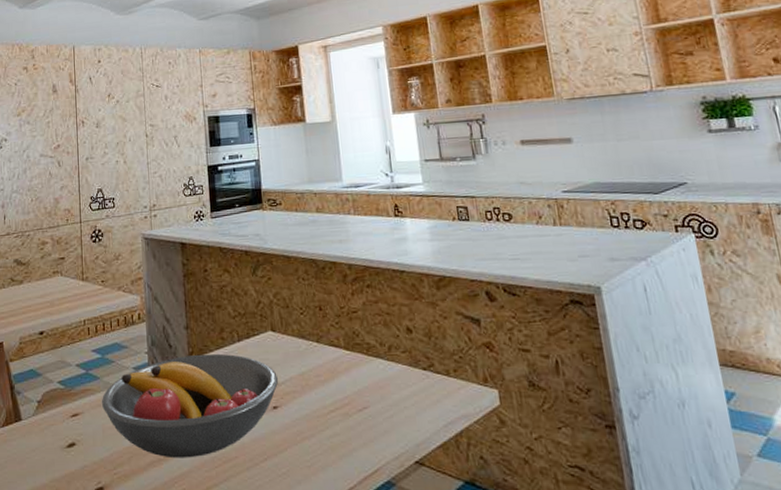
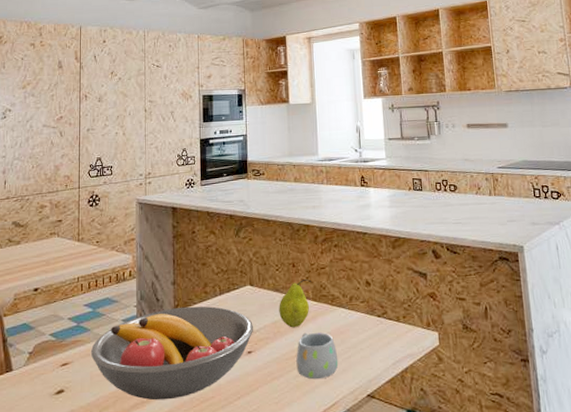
fruit: none [305,325,343,381] -> present [279,279,312,328]
mug: none [328,386,379,441] -> present [296,332,339,380]

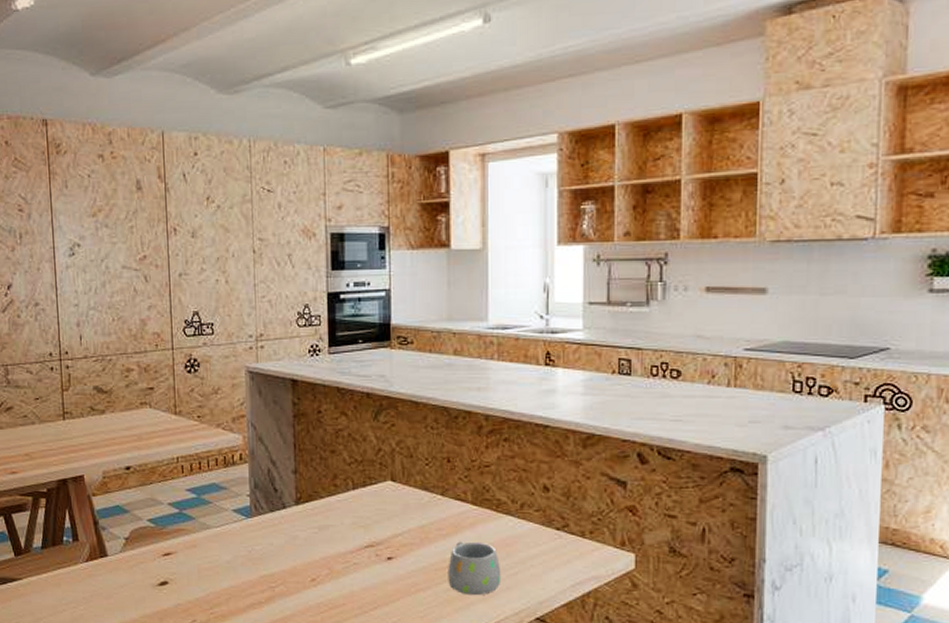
fruit bowl: present [90,306,254,401] -> none [196,500,396,603]
fruit: present [279,279,312,328] -> none [428,479,472,535]

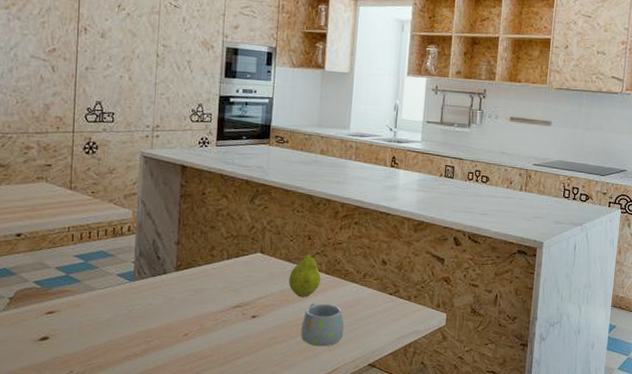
fruit: none [428,479,472,535] -> present [289,253,327,298]

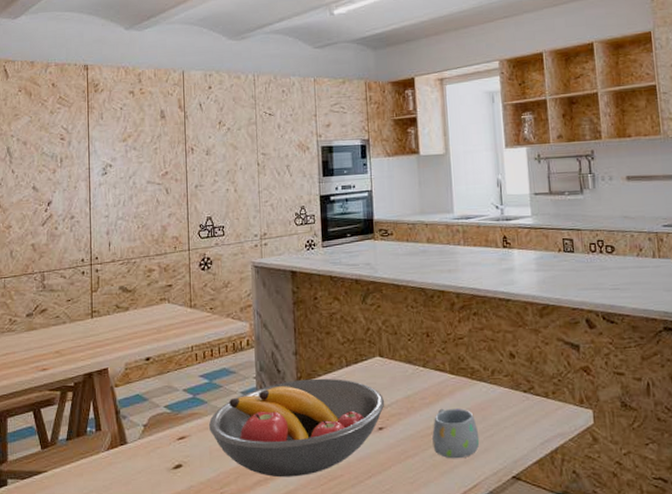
fruit bowl: none [80,267,261,354] -> present [208,378,385,478]
fruit: present [289,253,327,298] -> none [412,351,449,403]

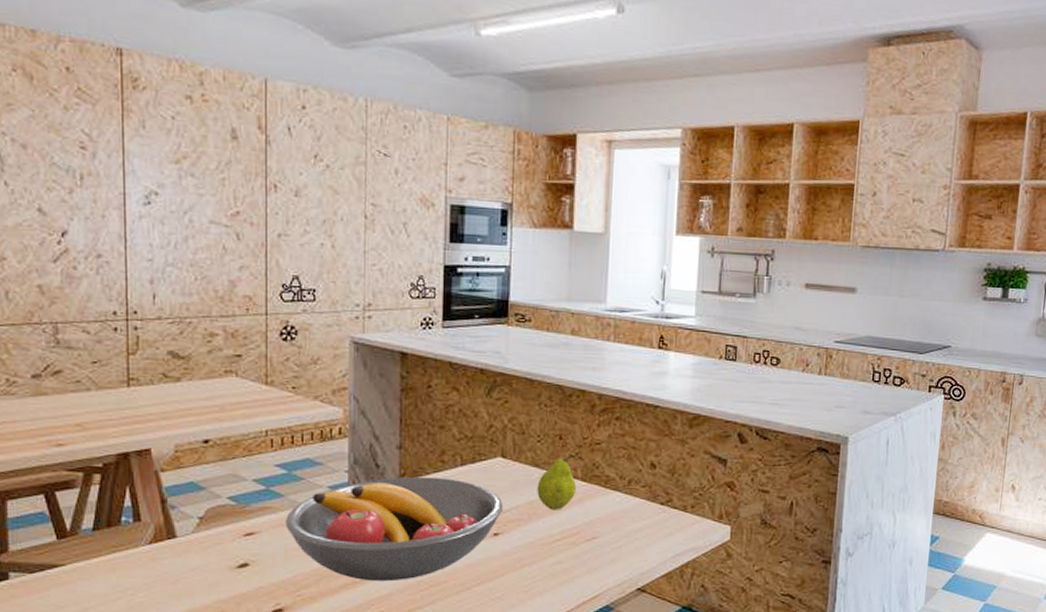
fruit: none [412,351,449,403] -> present [537,455,583,510]
mug: present [432,408,480,459] -> none [554,516,607,569]

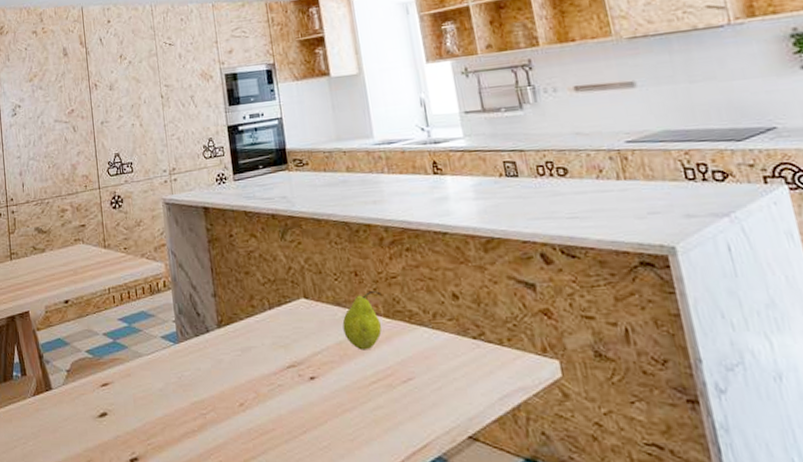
fruit bowl: present [284,476,504,582] -> none [130,322,315,430]

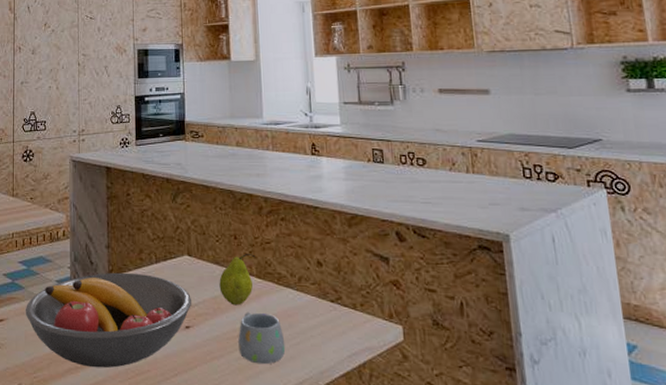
fruit bowl: none [130,322,315,430] -> present [25,272,192,369]
mug: none [370,356,426,414] -> present [238,312,286,365]

